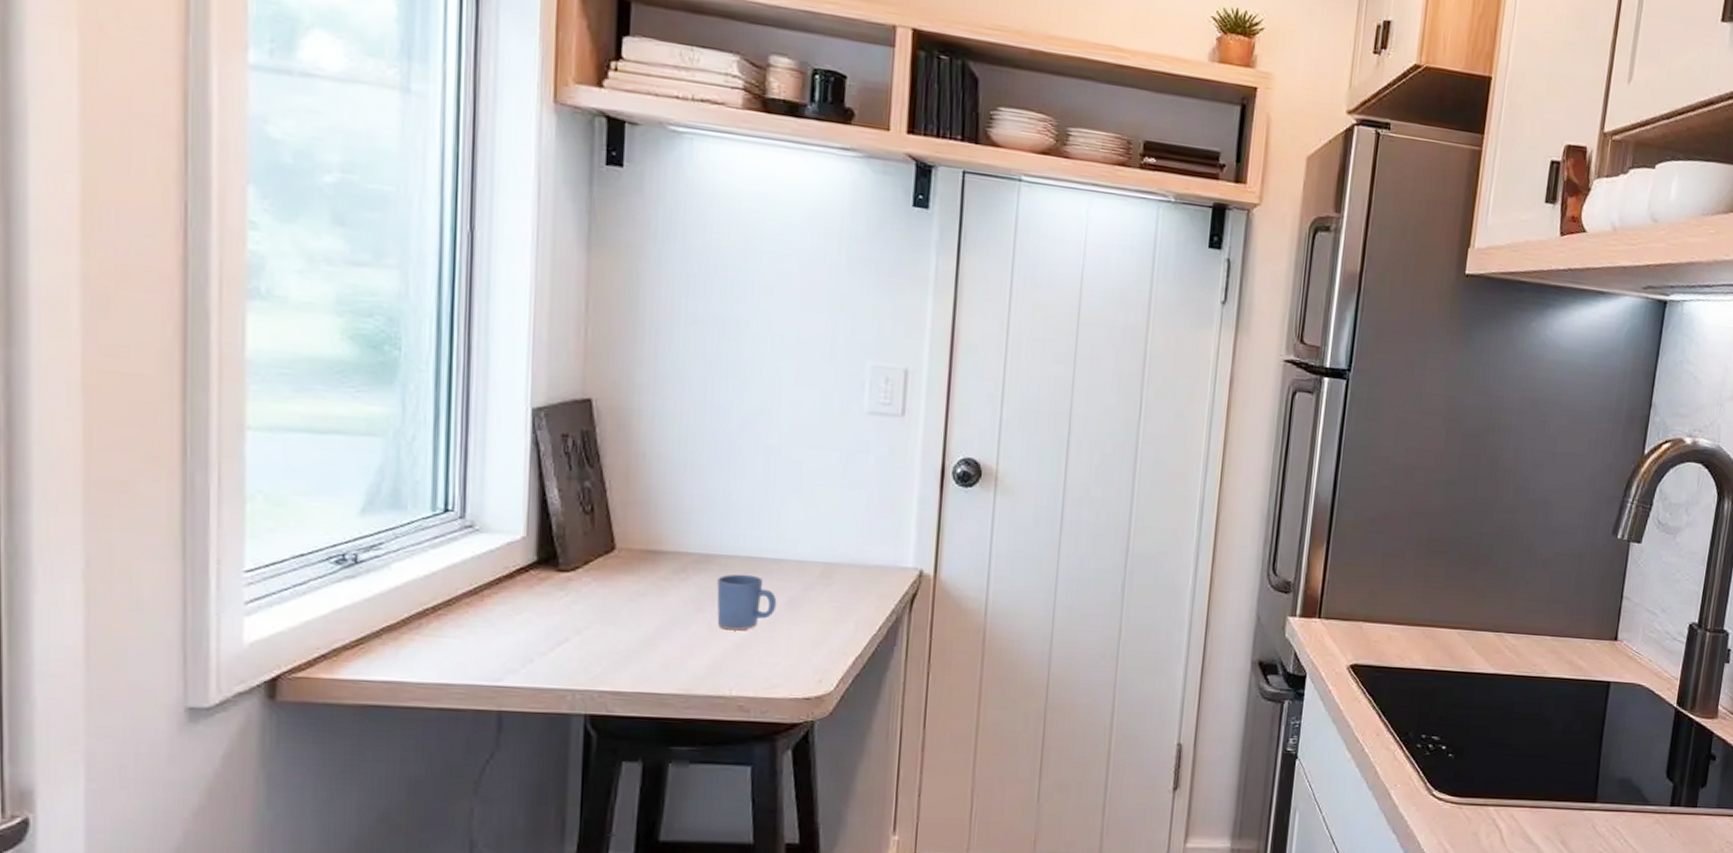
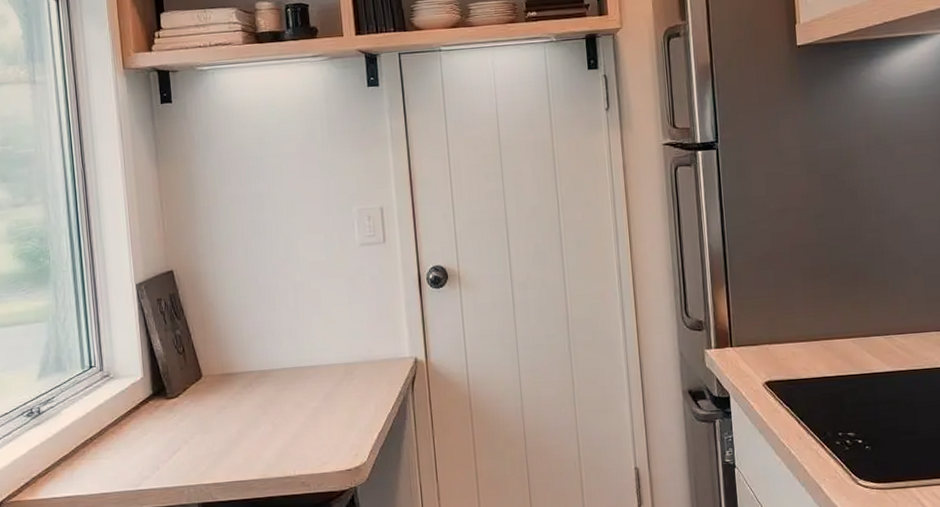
mug: present [717,574,777,631] -> none [274,381,317,425]

